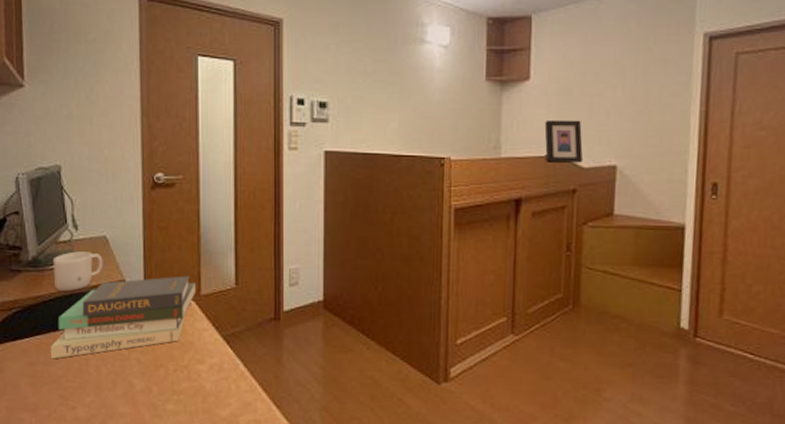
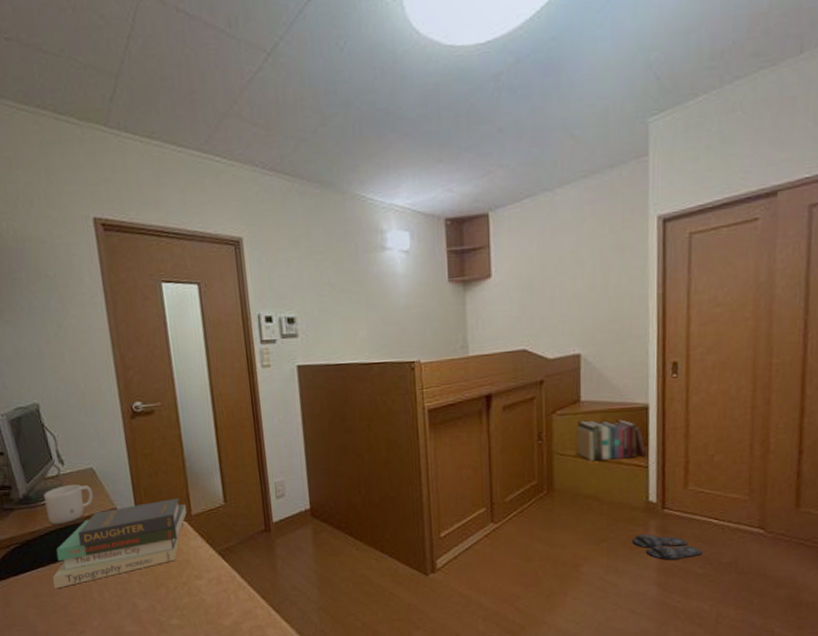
picture frame: present [544,119,583,163] -> none [509,313,547,357]
books: none [607,235,681,280] -> present [576,419,647,461]
slippers: none [660,362,736,394] -> present [632,533,703,560]

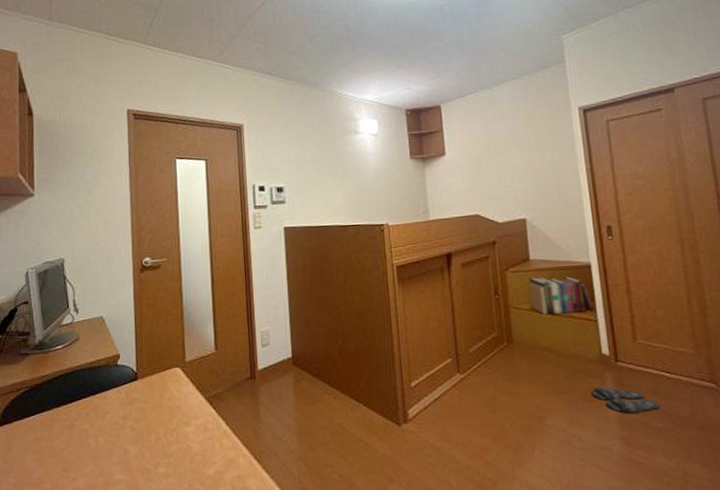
mug: present [43,484,94,525] -> none [56,332,100,370]
books: present [53,498,187,589] -> none [53,346,181,434]

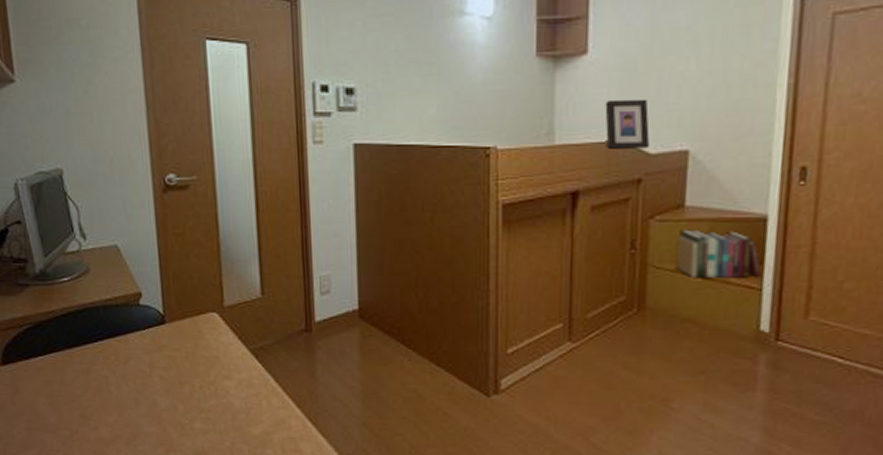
picture frame: none [462,184,497,221] -> present [605,99,650,149]
slippers: present [591,386,660,413] -> none [736,368,822,402]

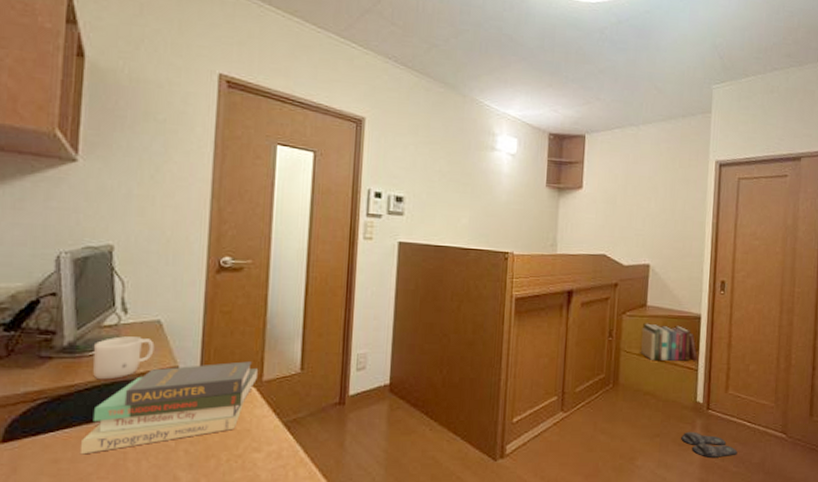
mug: none [61,263,117,306] -> present [92,336,155,380]
books: none [67,286,218,378] -> present [79,361,258,455]
picture frame: present [605,99,650,149] -> none [593,223,624,261]
slippers: none [736,368,822,402] -> present [681,431,738,457]

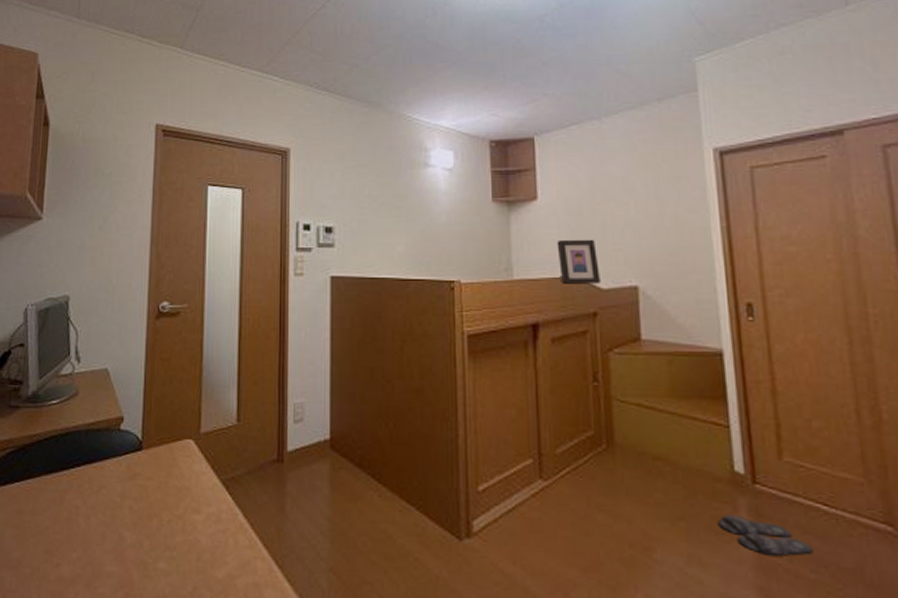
books: present [79,361,258,455] -> none [39,411,195,507]
mug: present [92,336,155,380] -> none [51,385,103,430]
picture frame: none [593,223,624,261] -> present [556,239,600,284]
books: present [641,323,698,361] -> none [638,362,727,414]

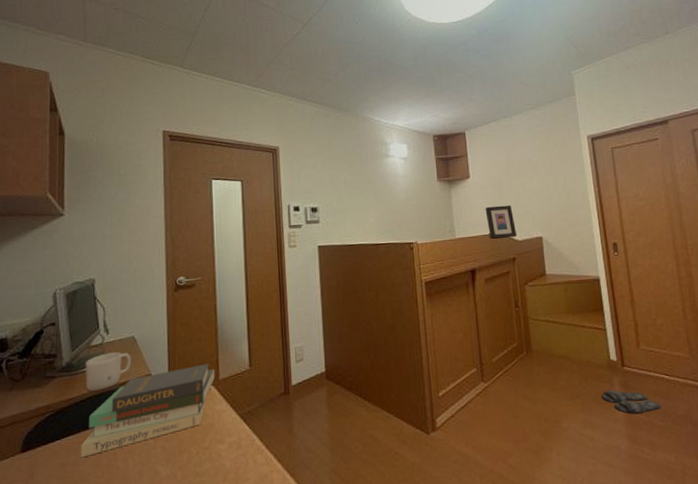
books: none [39,411,195,507] -> present [80,364,214,458]
mug: none [51,385,103,430] -> present [85,352,132,392]

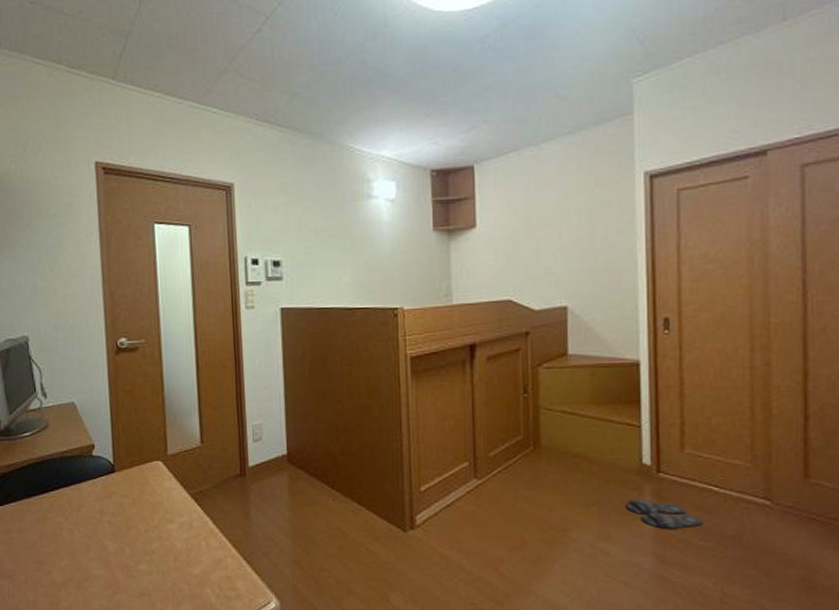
books: present [80,364,214,458] -> none [25,437,162,525]
mug: present [85,352,132,392] -> none [23,418,73,459]
picture frame: present [485,205,517,239] -> none [493,263,533,307]

